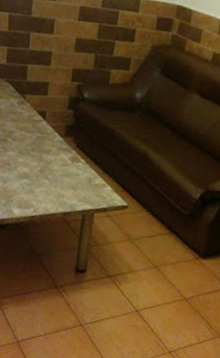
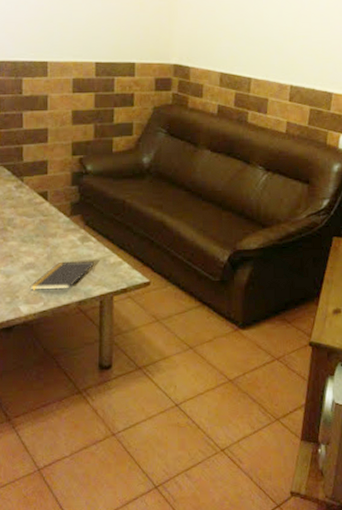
notepad: none [23,177,81,201] -> present [30,262,94,290]

